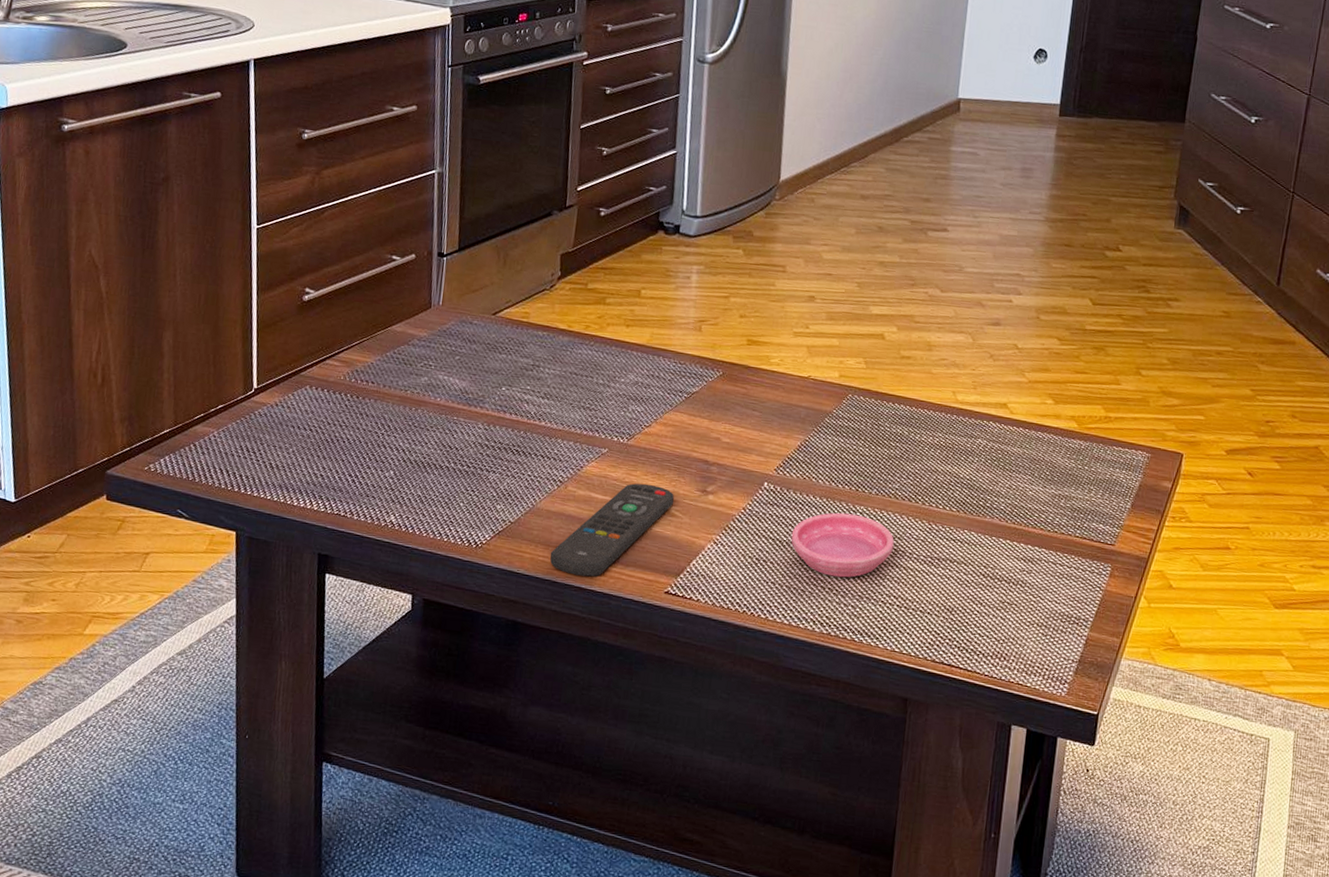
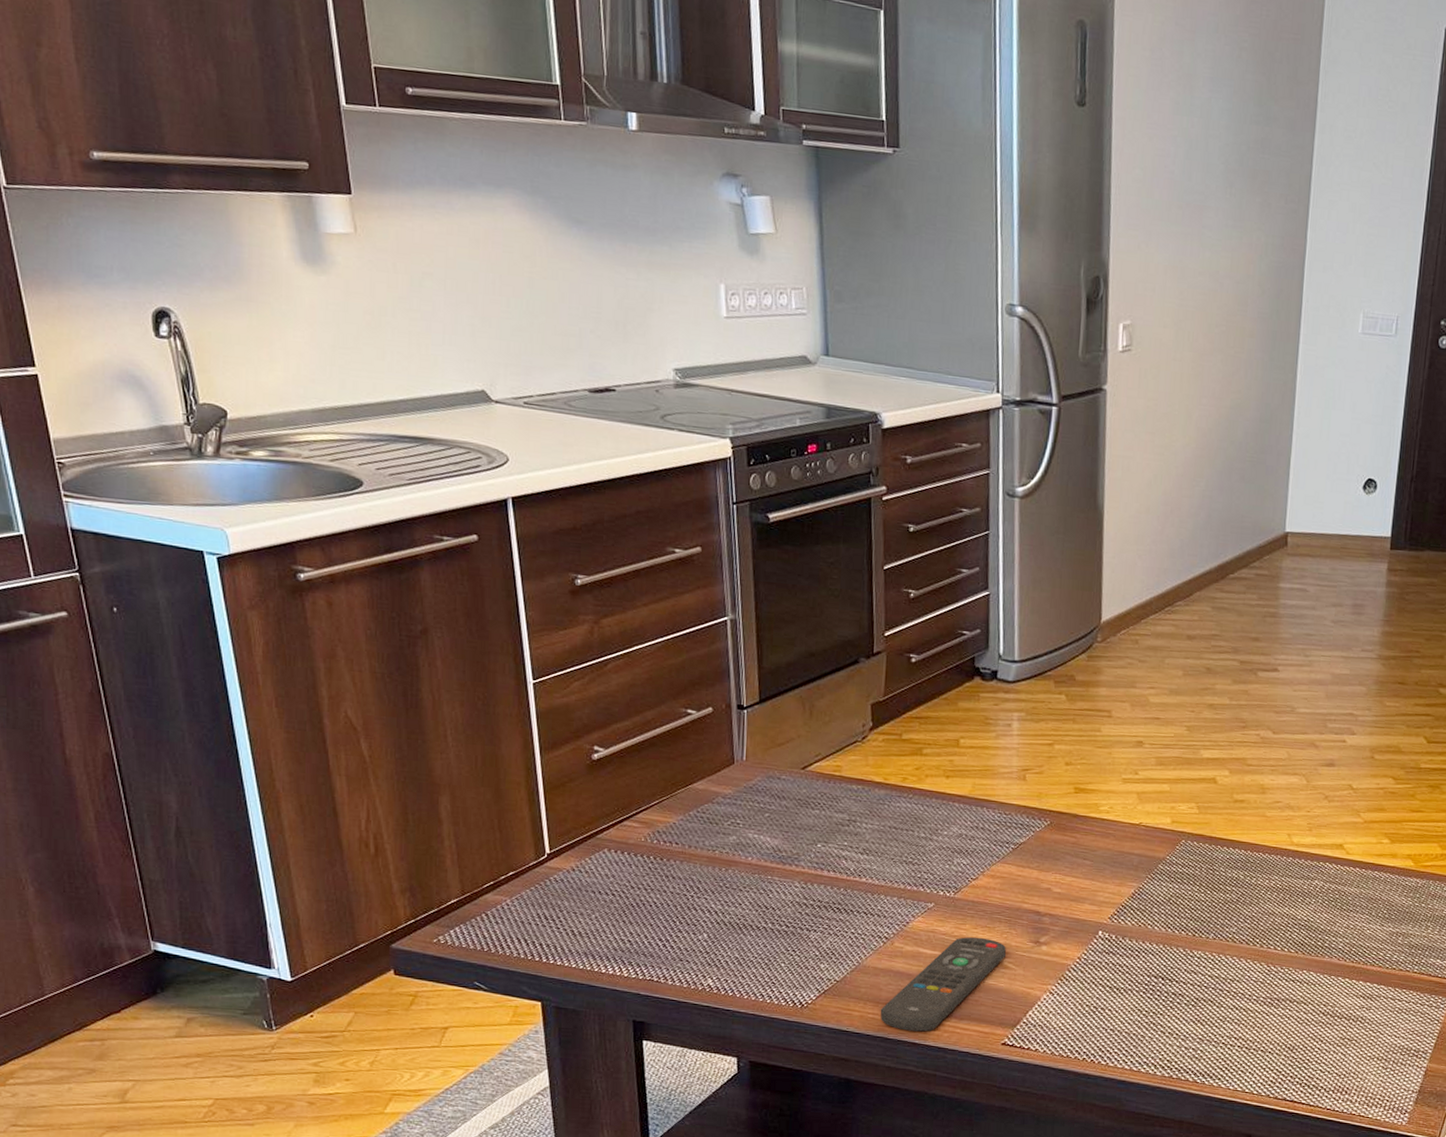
saucer: present [791,512,894,578] -> none [1128,958,1233,1022]

